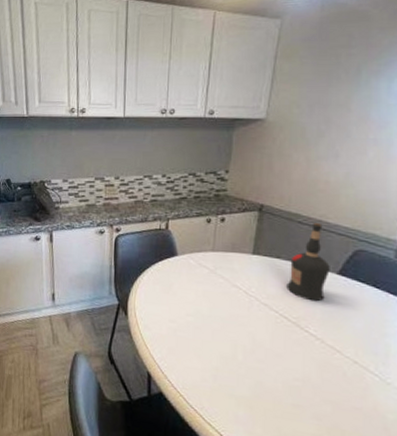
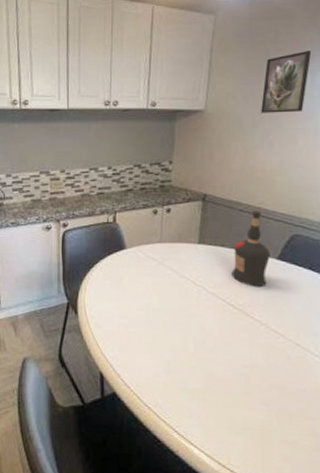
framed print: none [328,55,390,122] -> present [261,51,312,113]

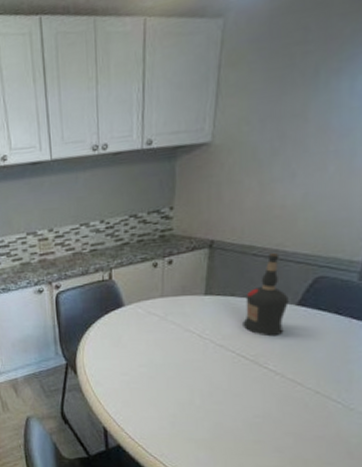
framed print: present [261,51,312,113] -> none [282,47,353,138]

